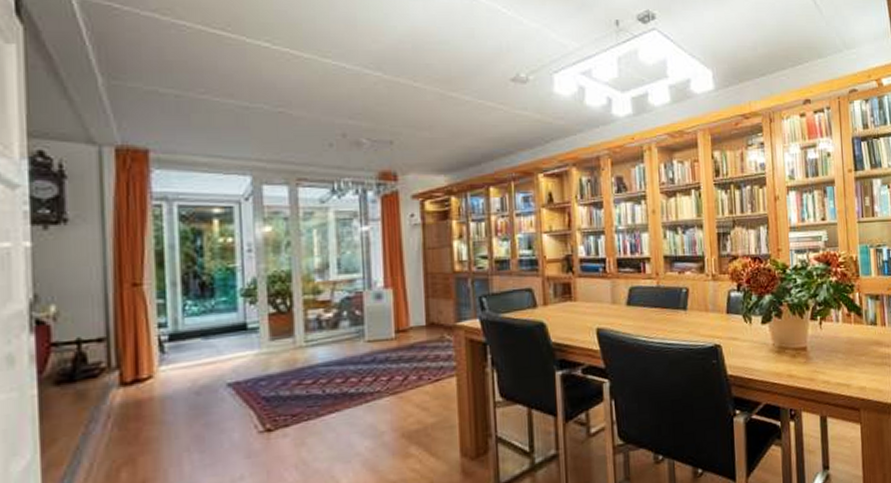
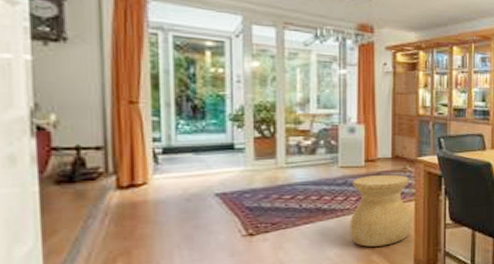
side table: none [381,345,454,437] -> present [350,174,411,247]

